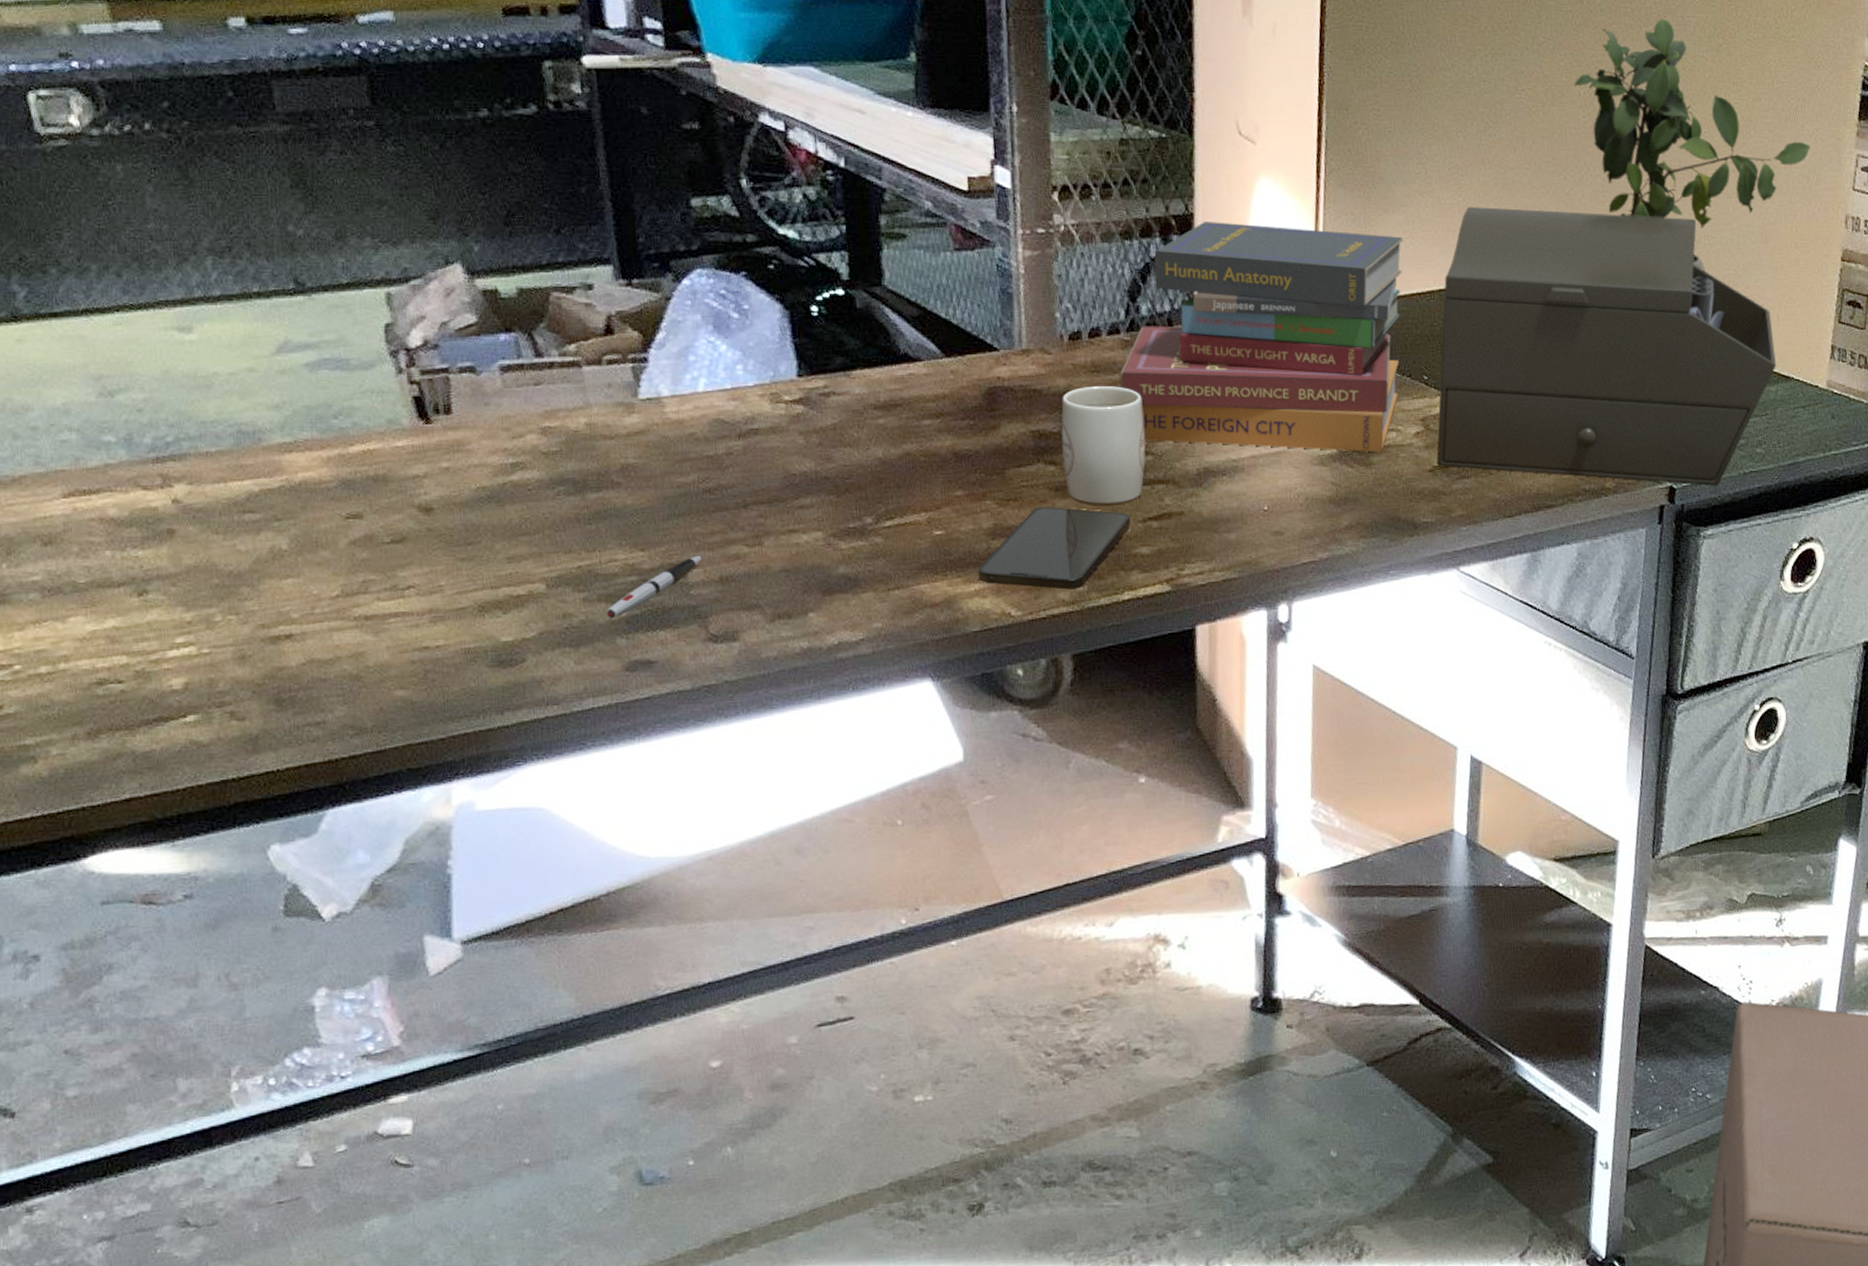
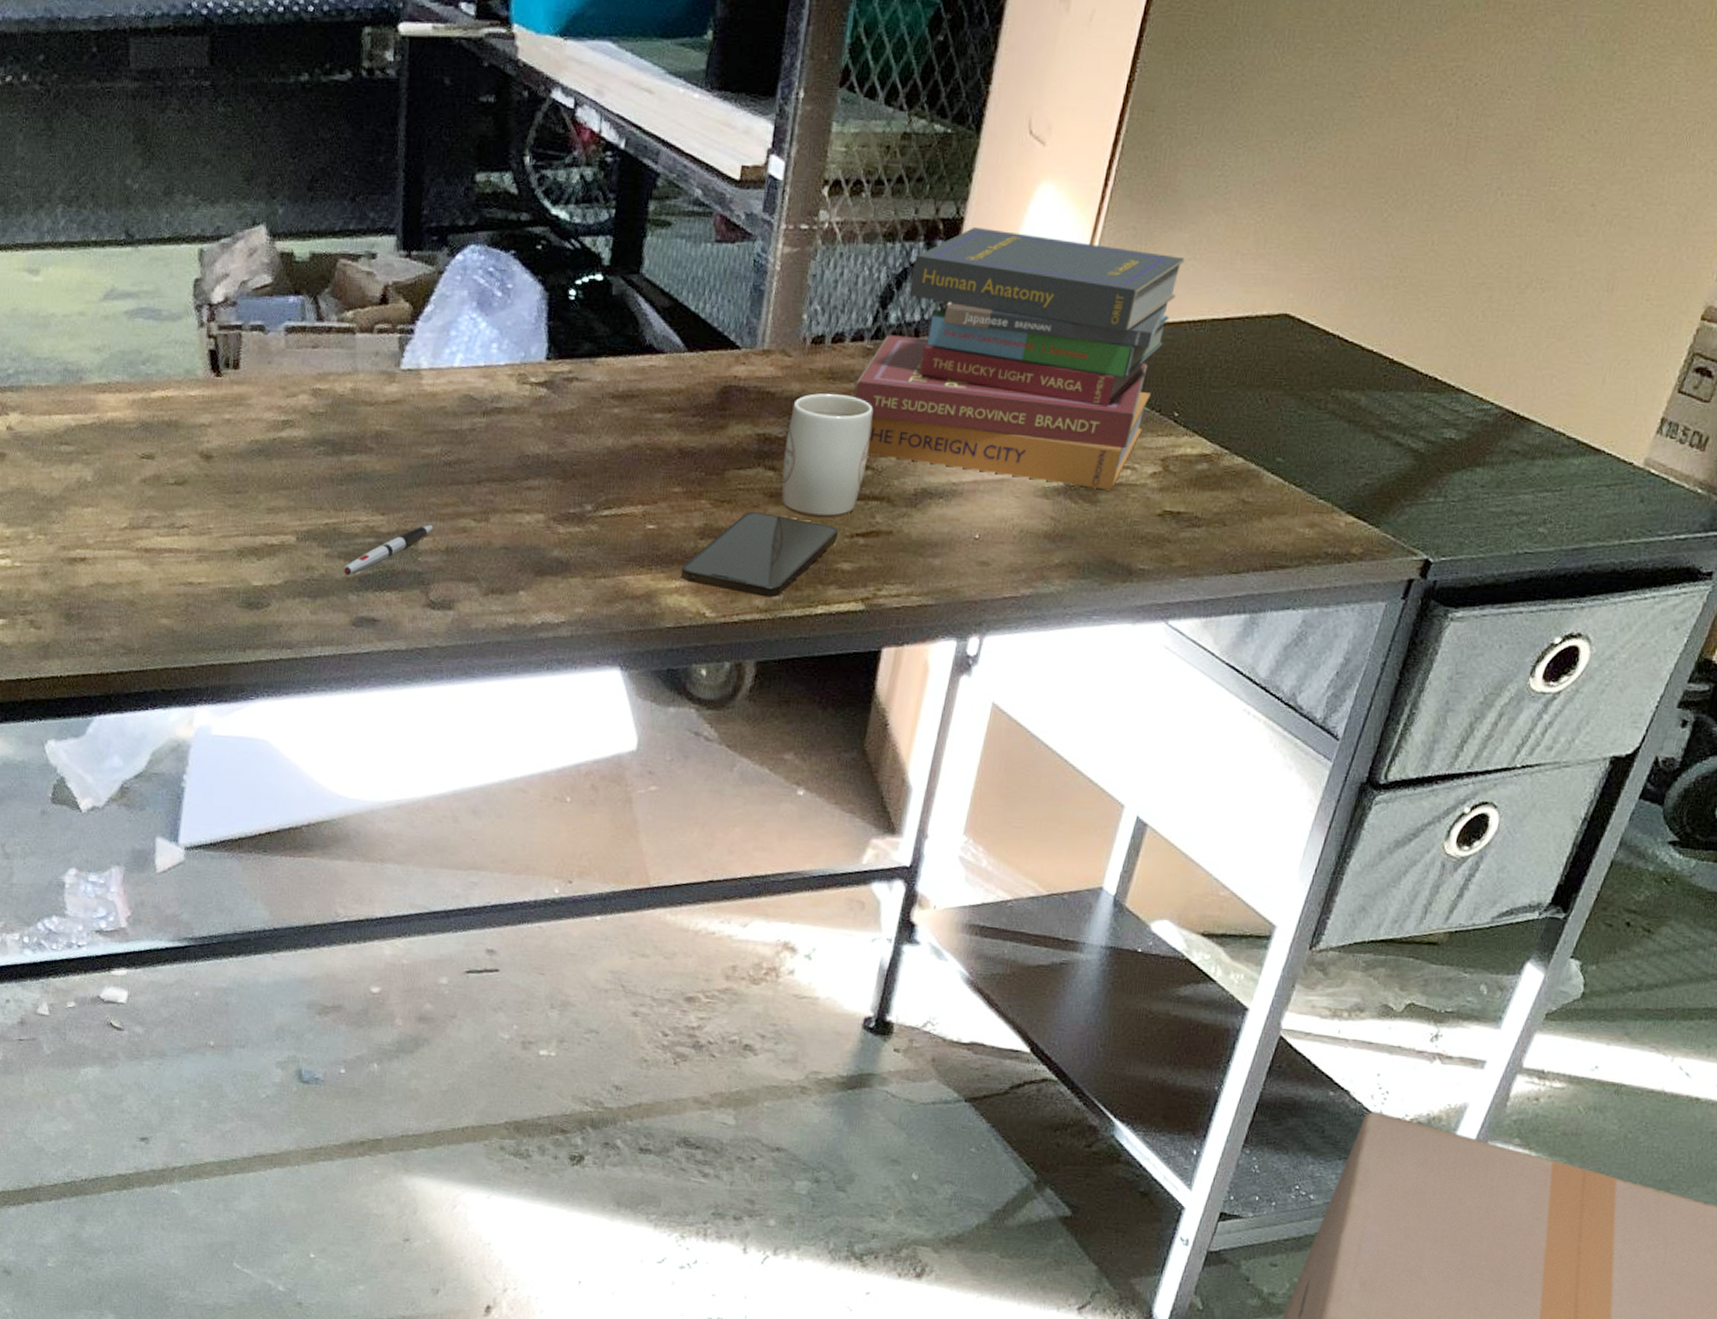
sewing box: present [1436,206,1776,486] -> none [1168,227,1596,564]
potted plant: present [1574,18,1811,272] -> none [1422,17,1698,321]

